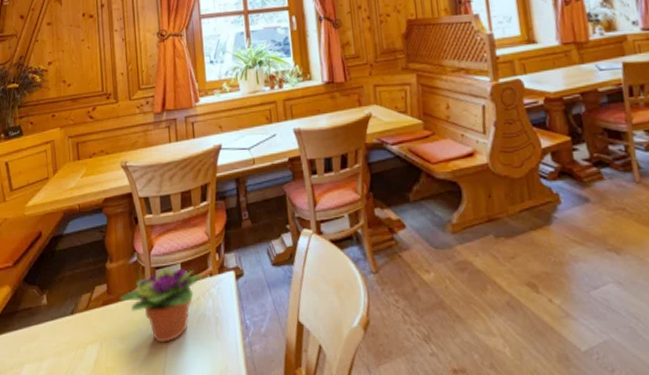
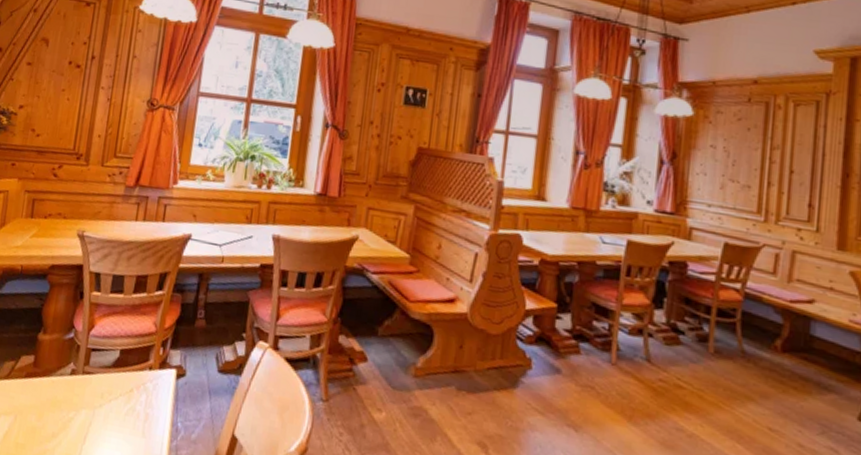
potted flower: present [120,268,204,343] -> none [46,352,142,430]

